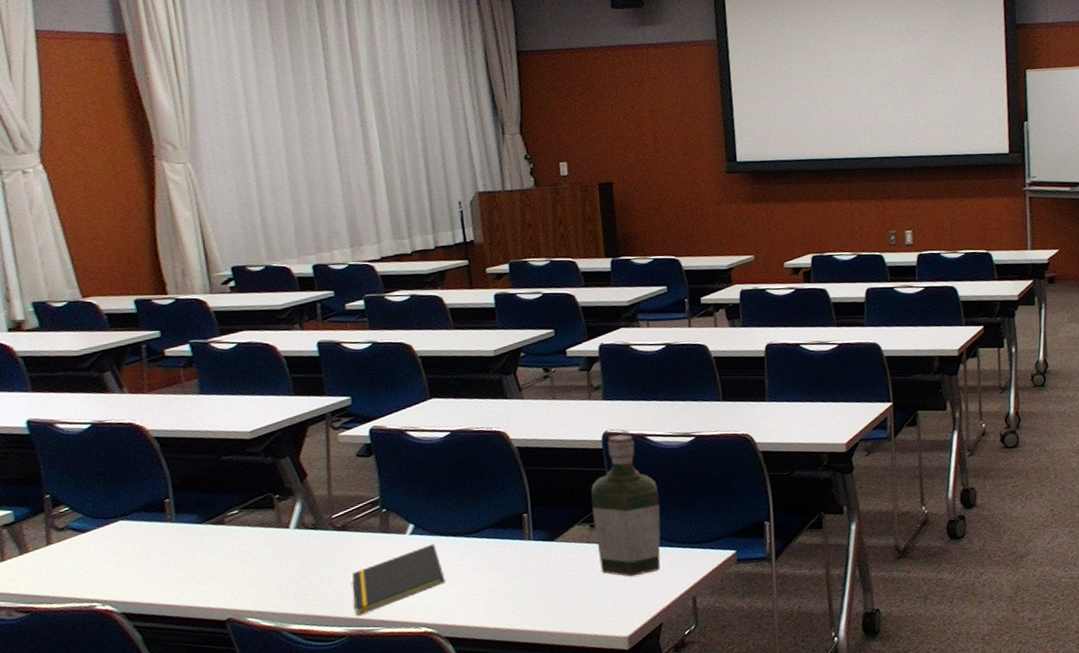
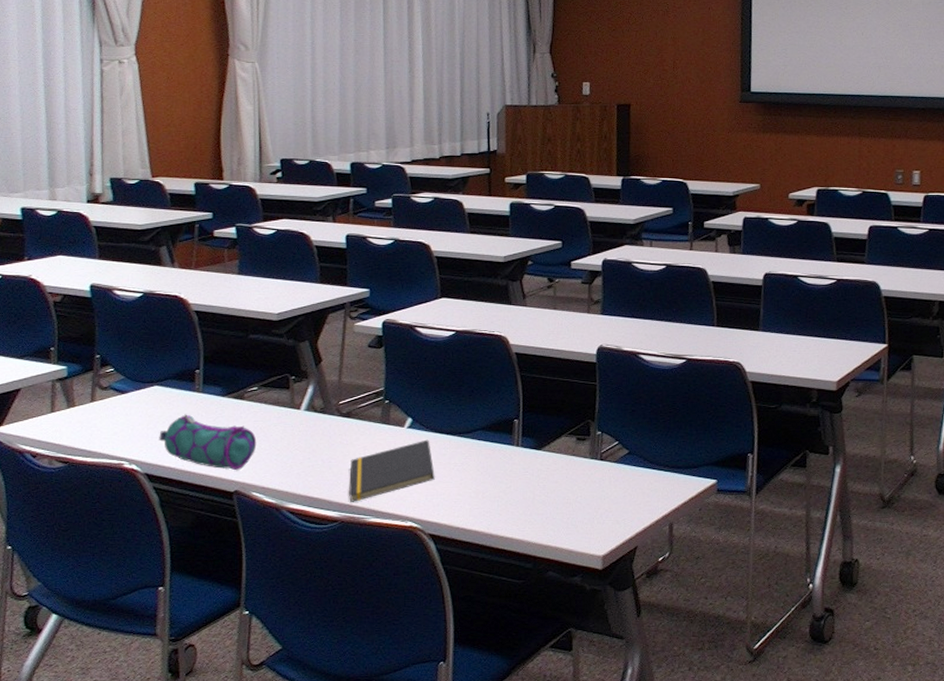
pencil case: none [132,546,246,599] -> present [159,414,257,471]
bottle: present [591,434,661,577] -> none [580,350,646,495]

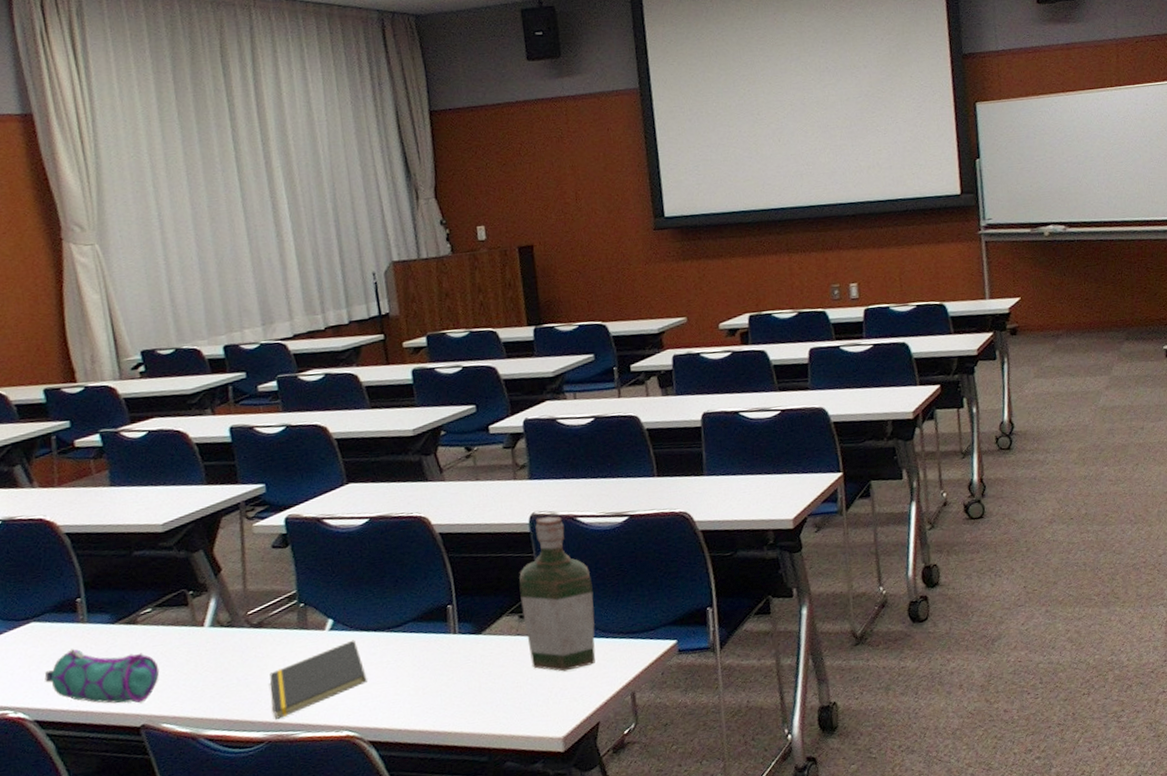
bottle: none [580,350,646,495] -> present [519,516,596,672]

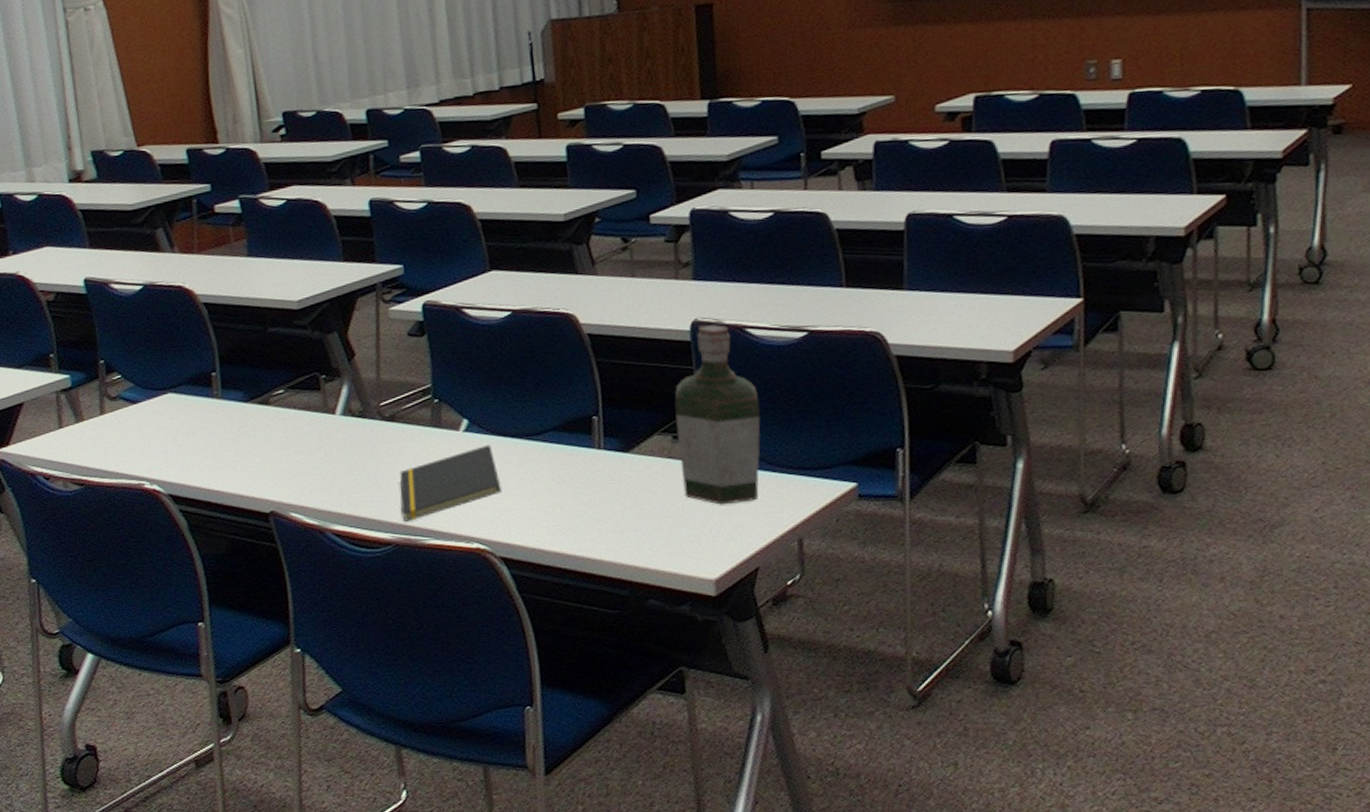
pencil case: present [44,649,160,704] -> none [179,424,290,489]

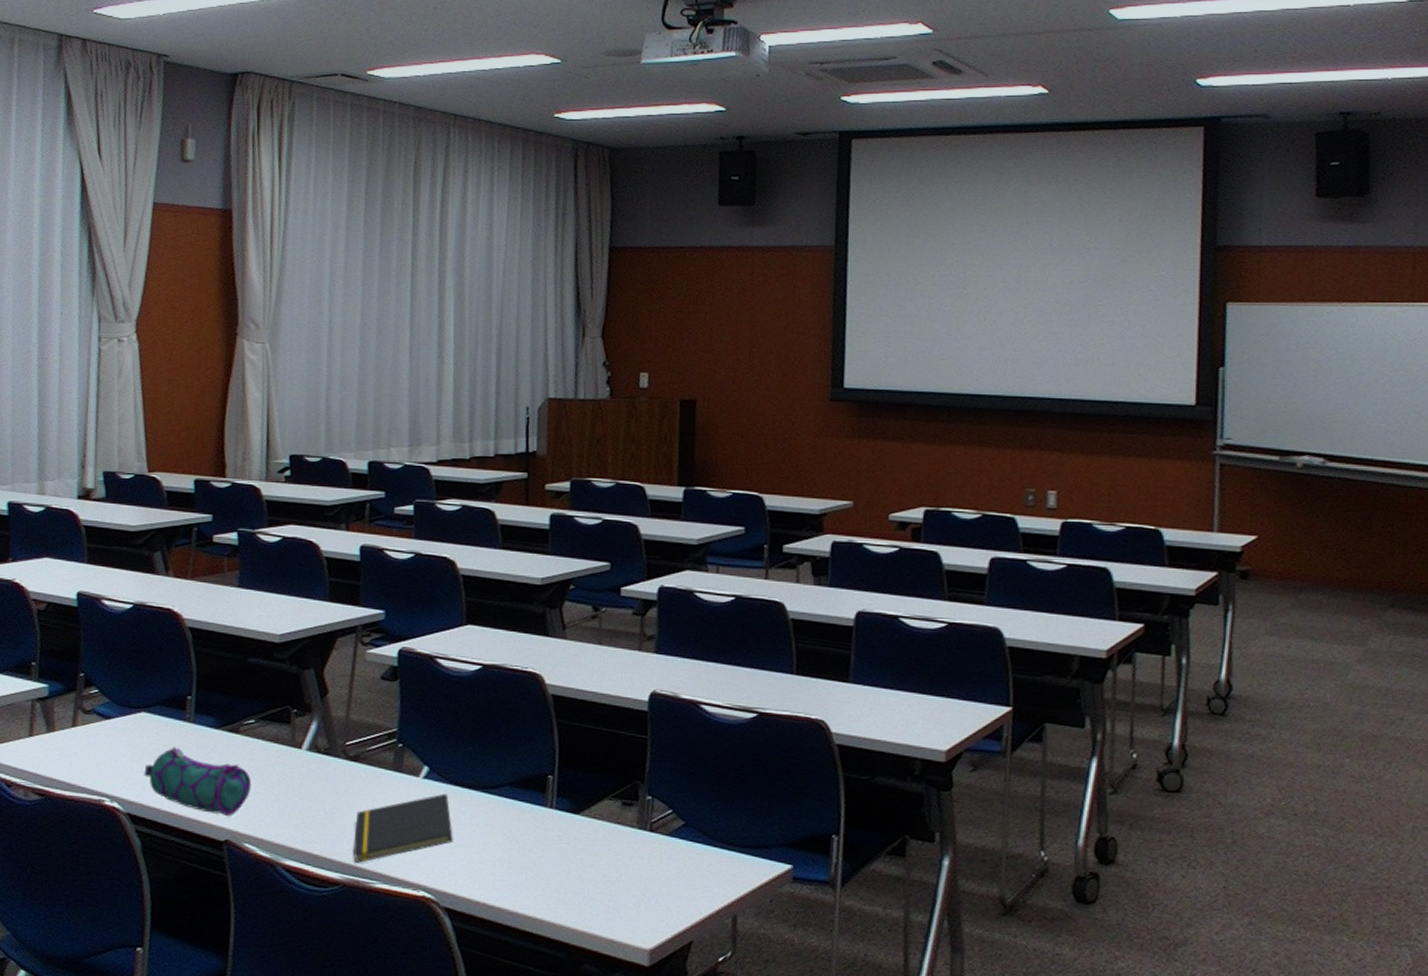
pencil case: none [179,424,290,489] -> present [144,747,252,817]
bottle: present [674,325,761,505] -> none [626,697,707,875]

